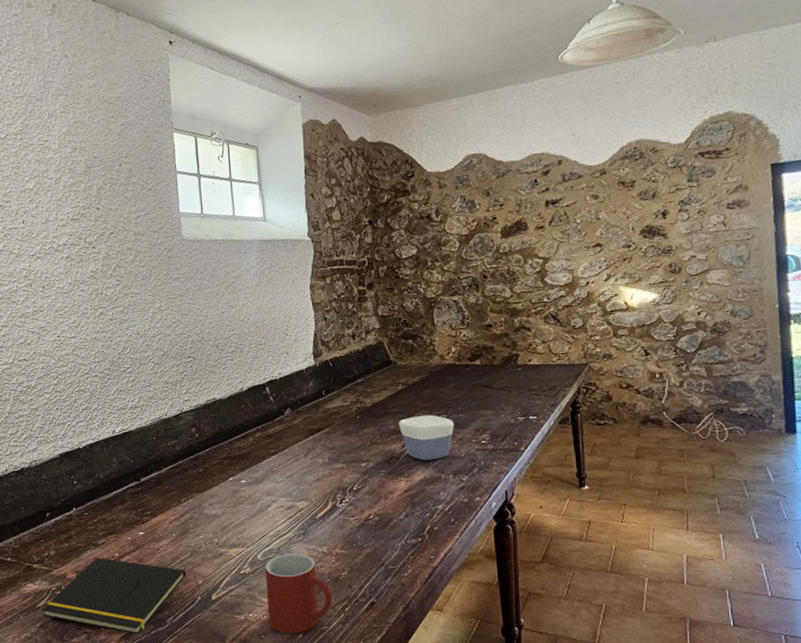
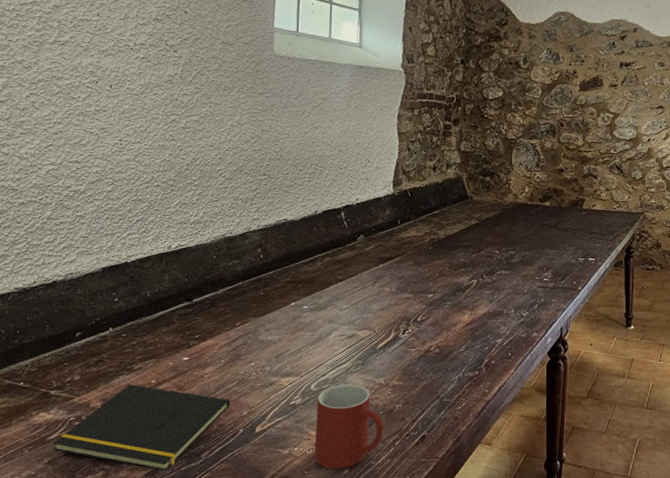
bowl: present [399,414,455,461] -> none [469,250,521,295]

